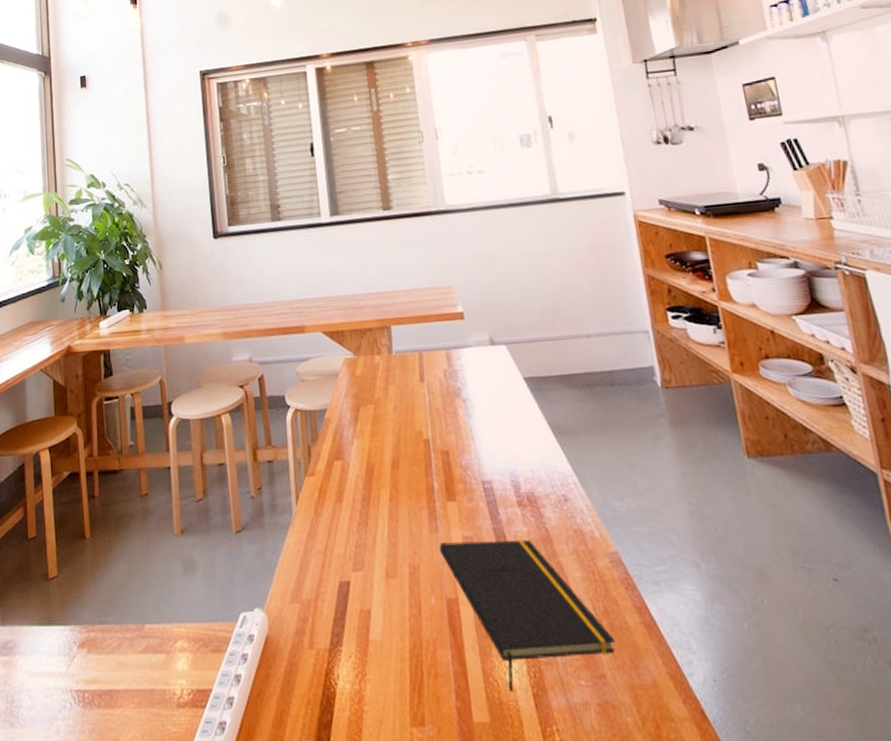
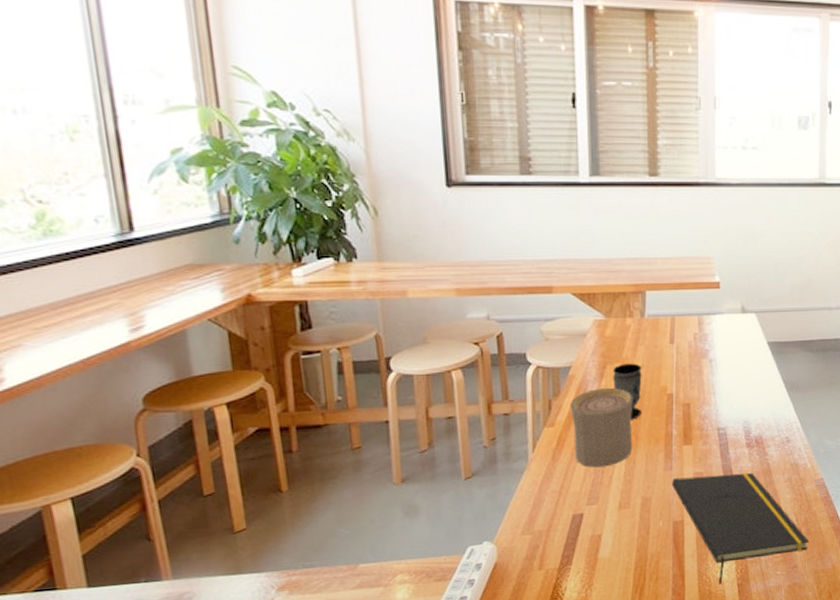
cup: none [328,432,393,526] -> present [570,387,633,468]
cup: none [366,404,399,469] -> present [613,363,642,420]

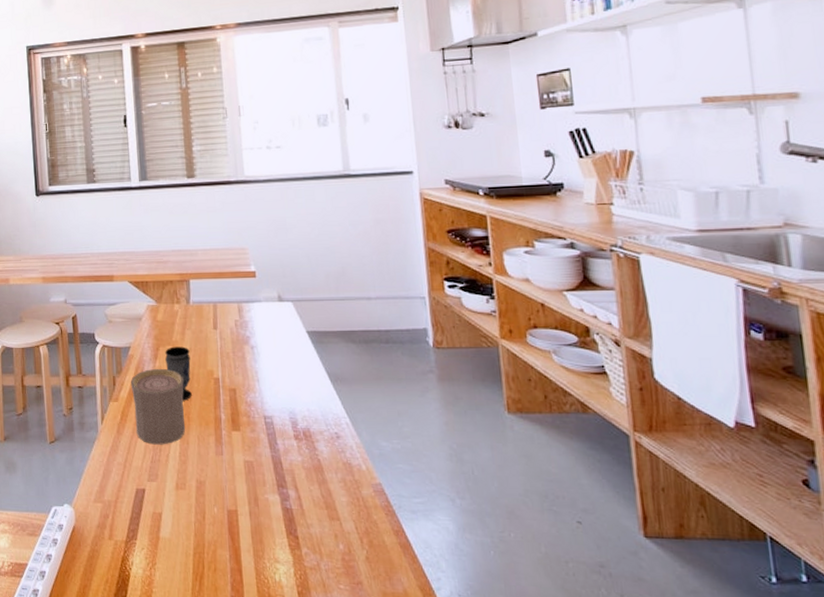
notepad: present [672,473,810,584] -> none [224,464,374,588]

